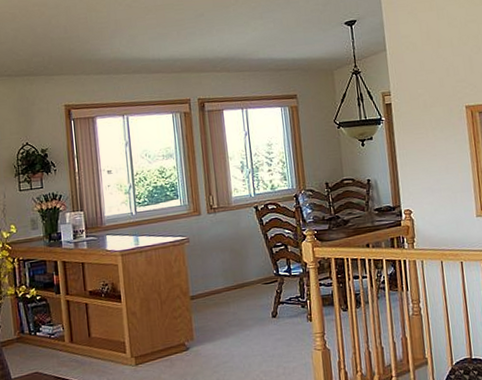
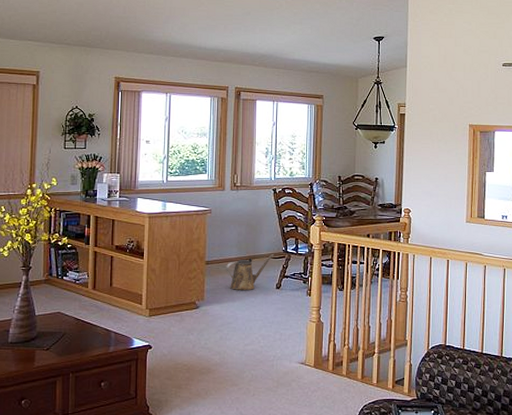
watering can: none [213,279,265,325] -> present [226,254,274,290]

